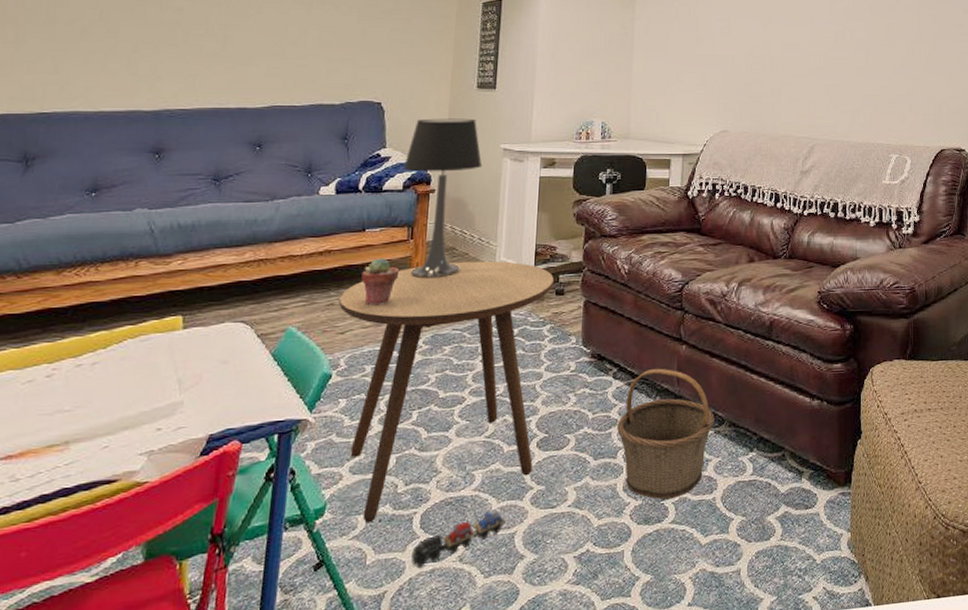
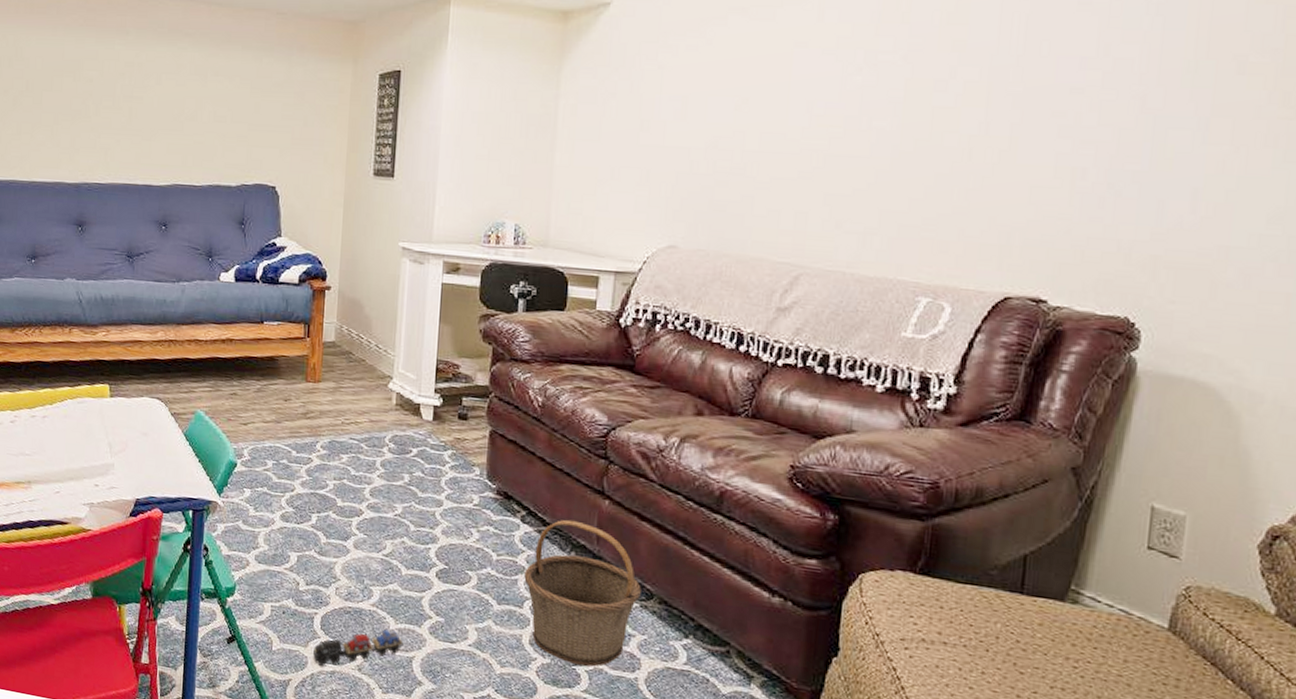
side table: present [339,260,554,522] -> none [241,367,456,612]
potted succulent: present [361,258,400,306] -> none [261,353,297,402]
table lamp: present [402,118,483,279] -> none [298,207,380,382]

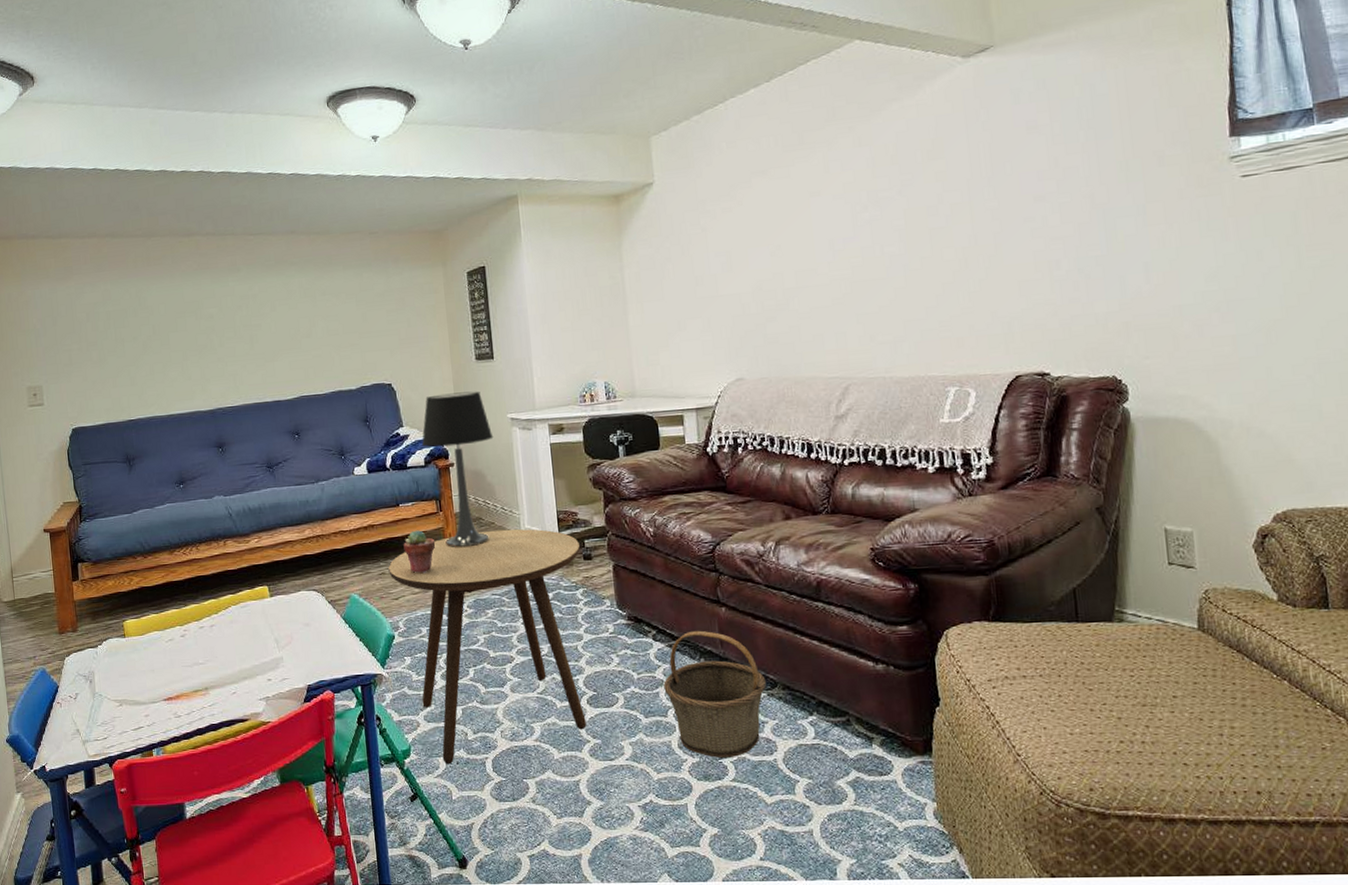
side table: none [241,367,456,612] -> present [388,528,587,764]
potted succulent: none [261,353,297,402] -> present [403,530,436,574]
table lamp: none [298,207,380,382] -> present [421,391,494,548]
toy train: present [313,629,404,666] -> none [490,760,569,805]

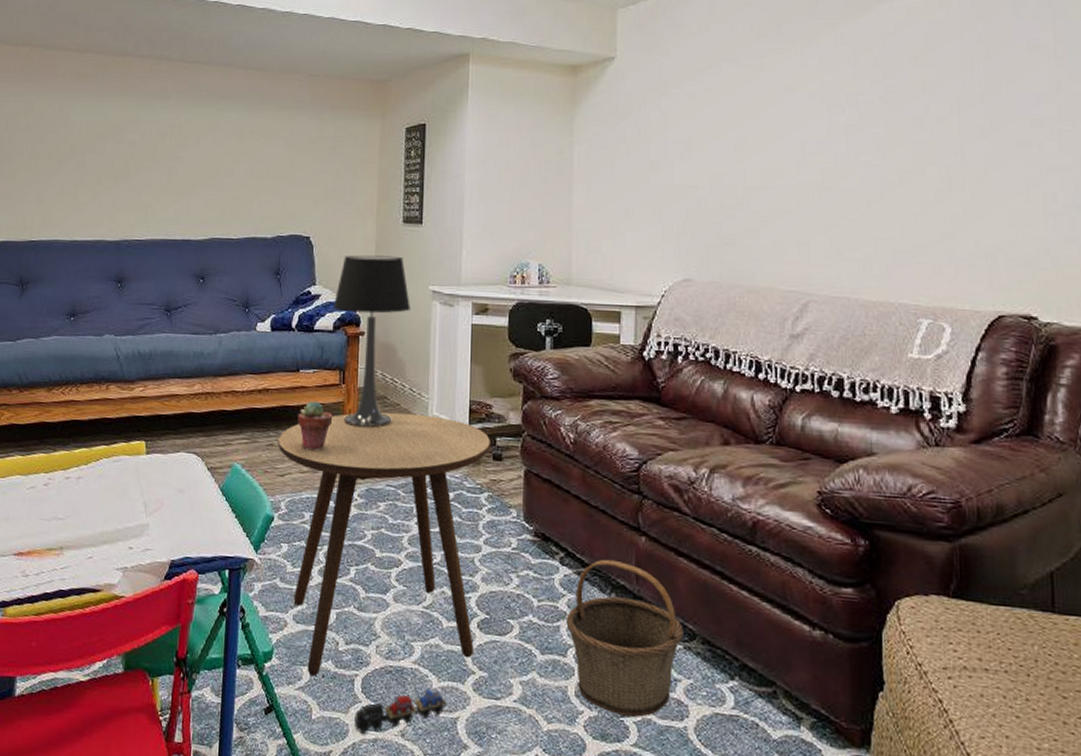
toy train: none [490,760,569,805] -> present [354,689,447,734]

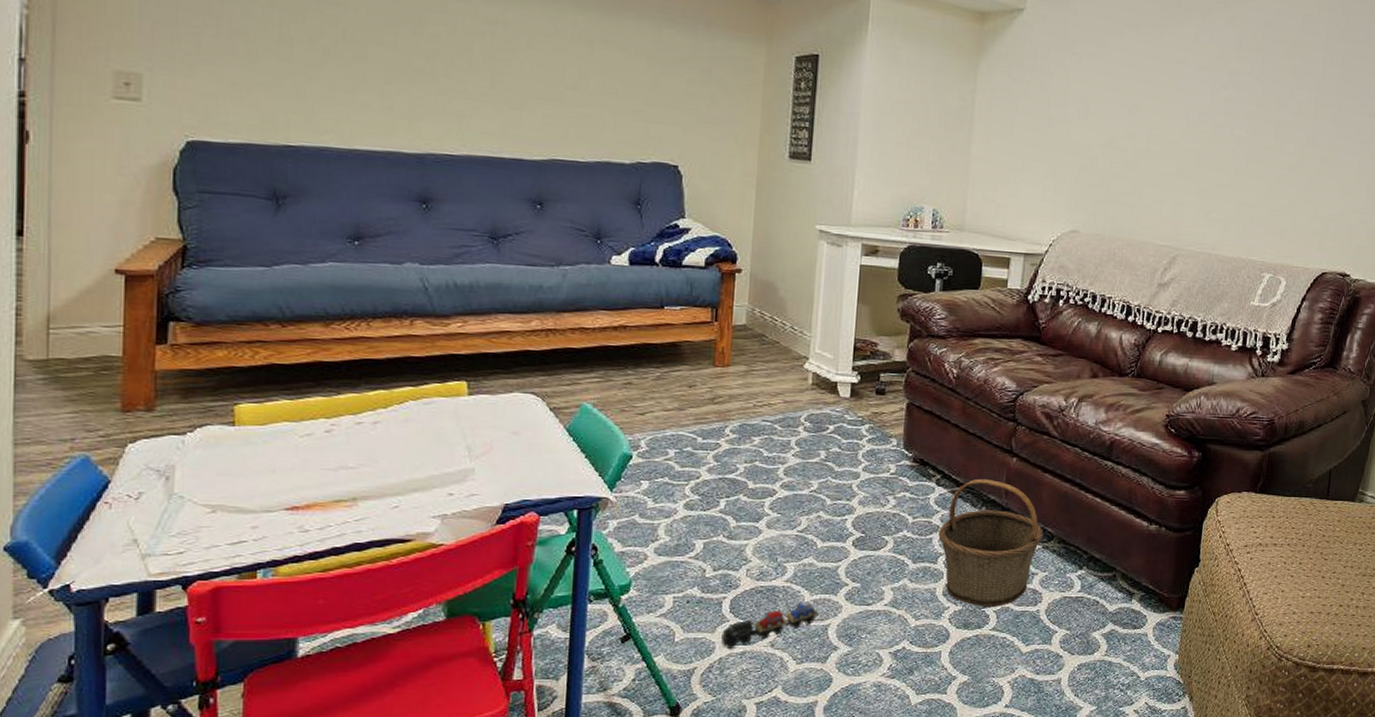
side table: present [278,412,490,676] -> none [637,350,874,602]
potted succulent: present [297,401,333,451] -> none [661,339,703,389]
table lamp: present [332,255,411,428] -> none [704,188,795,365]

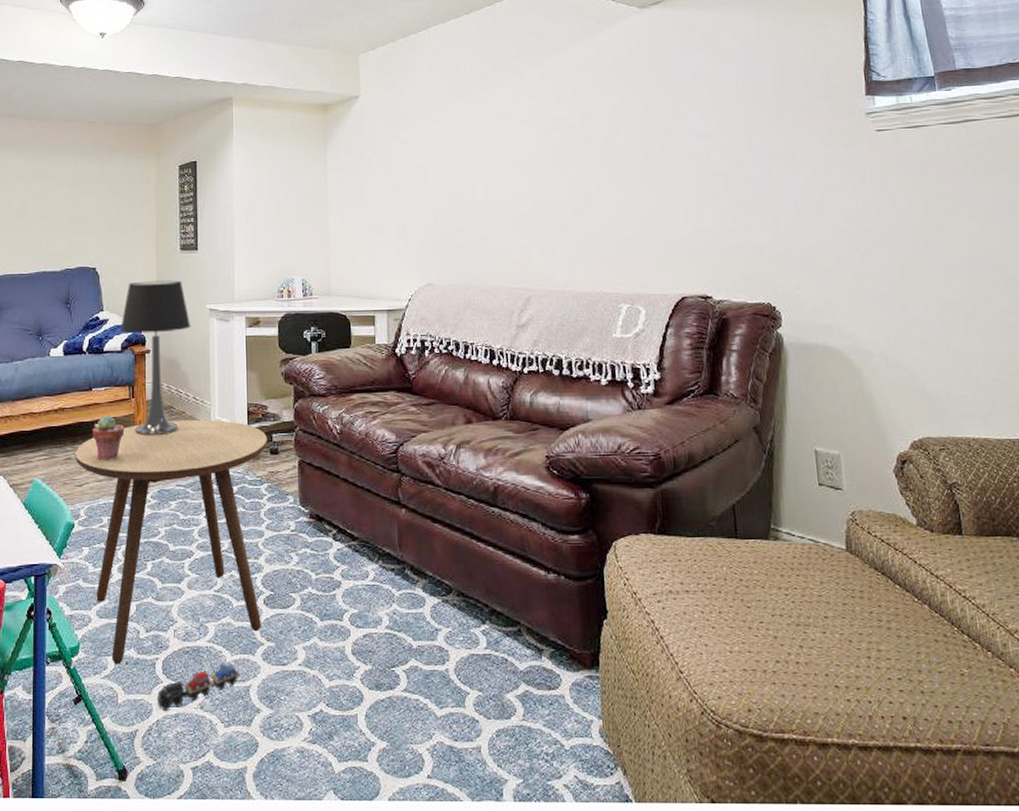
side table: none [637,350,874,602] -> present [75,419,267,663]
potted succulent: none [661,339,703,389] -> present [92,416,125,461]
table lamp: none [704,188,795,365] -> present [119,280,191,436]
basket: present [938,478,1044,607] -> none [341,531,441,666]

